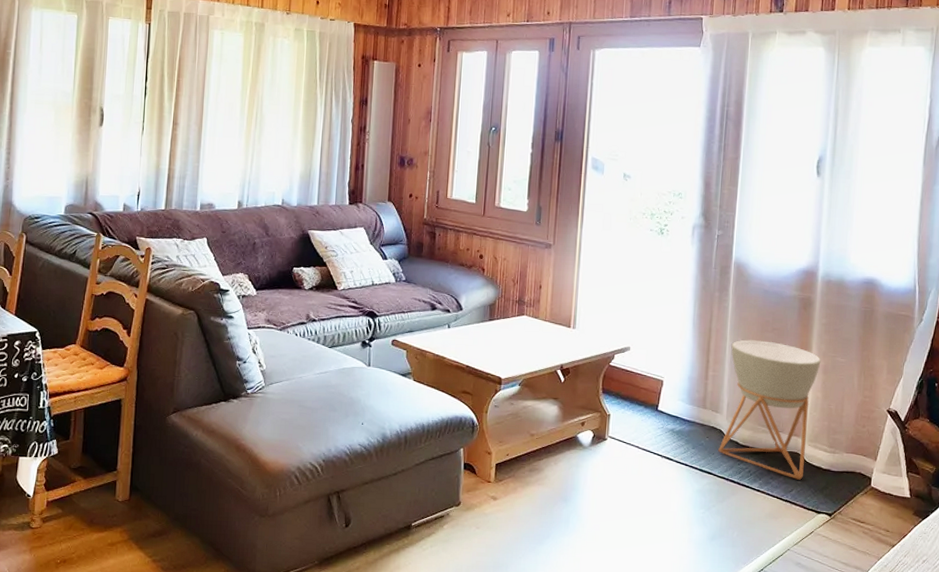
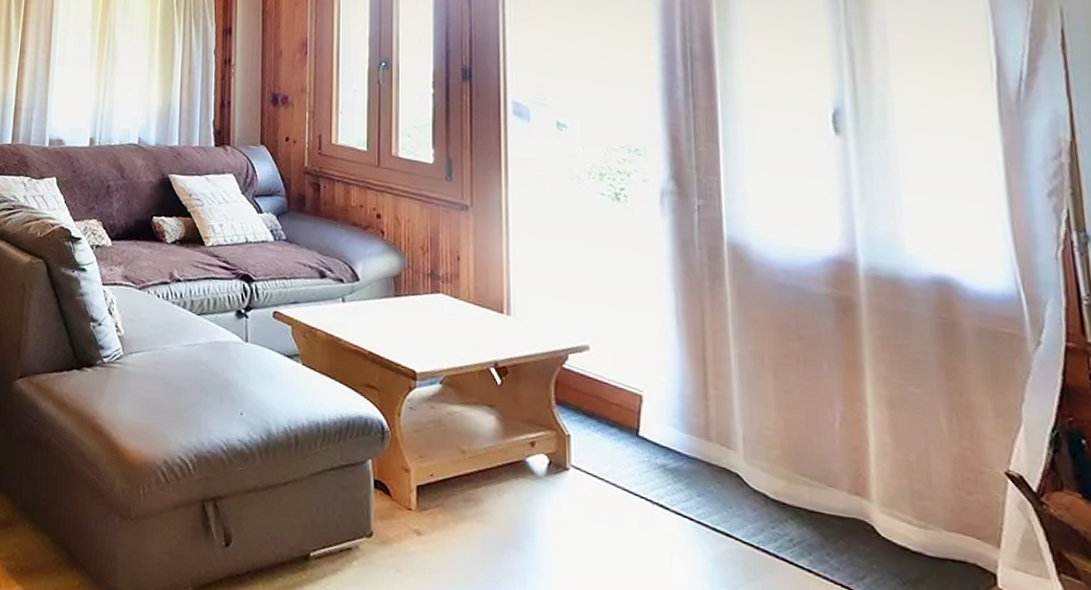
planter: present [718,339,821,480] -> none [738,349,882,563]

